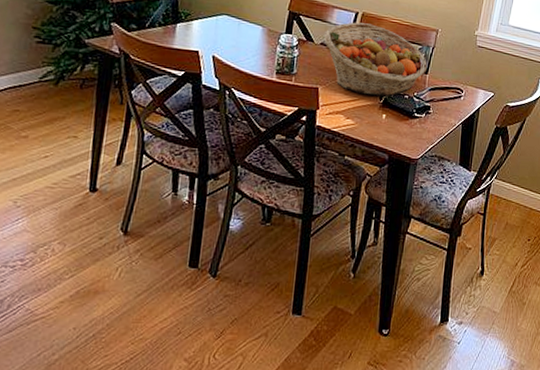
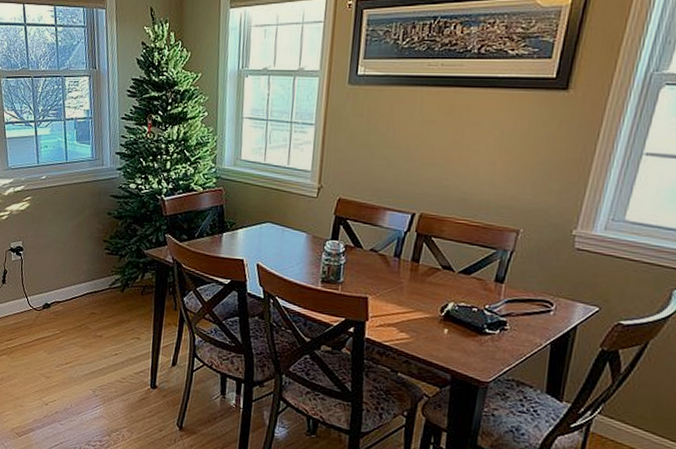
fruit basket: present [324,22,427,97] -> none [374,225,503,309]

